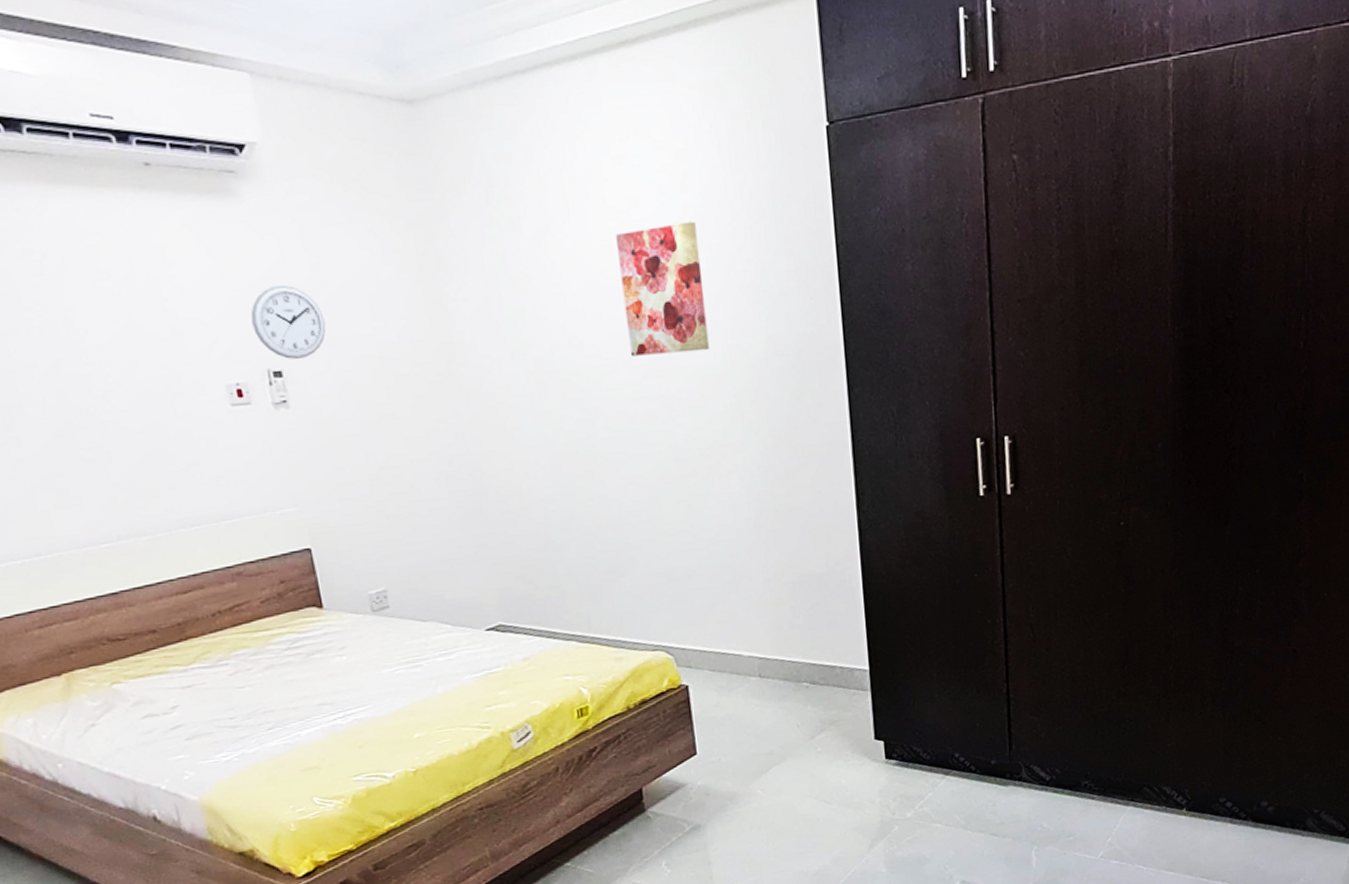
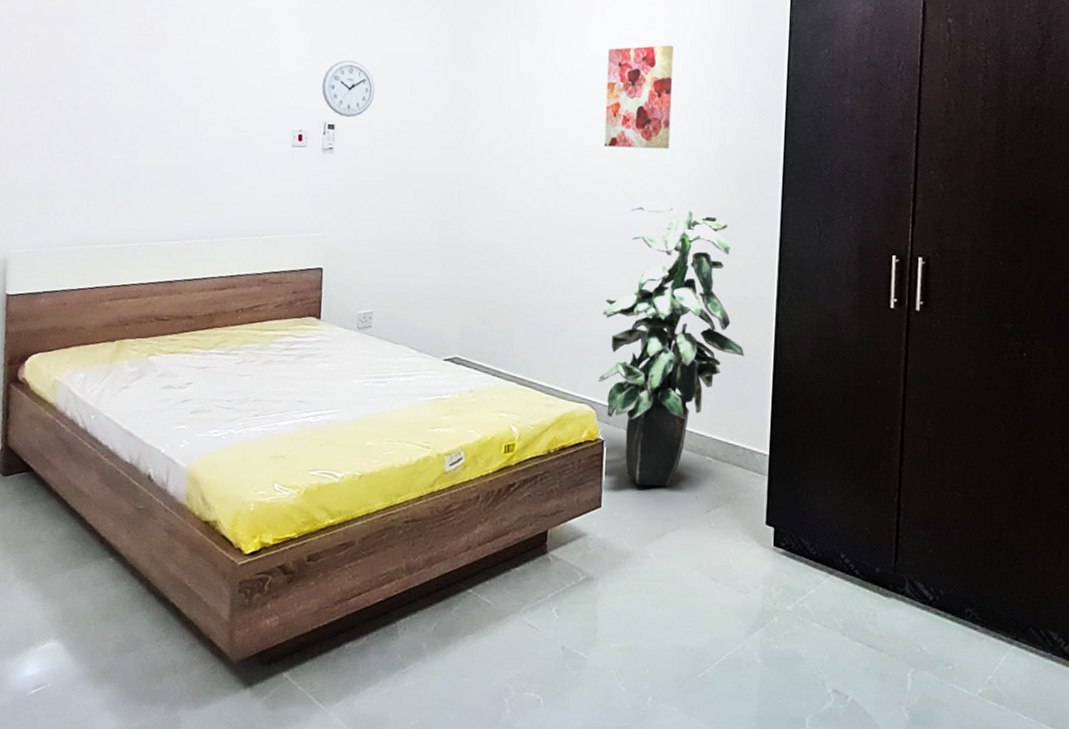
indoor plant: none [663,415,829,725] -> present [598,202,744,487]

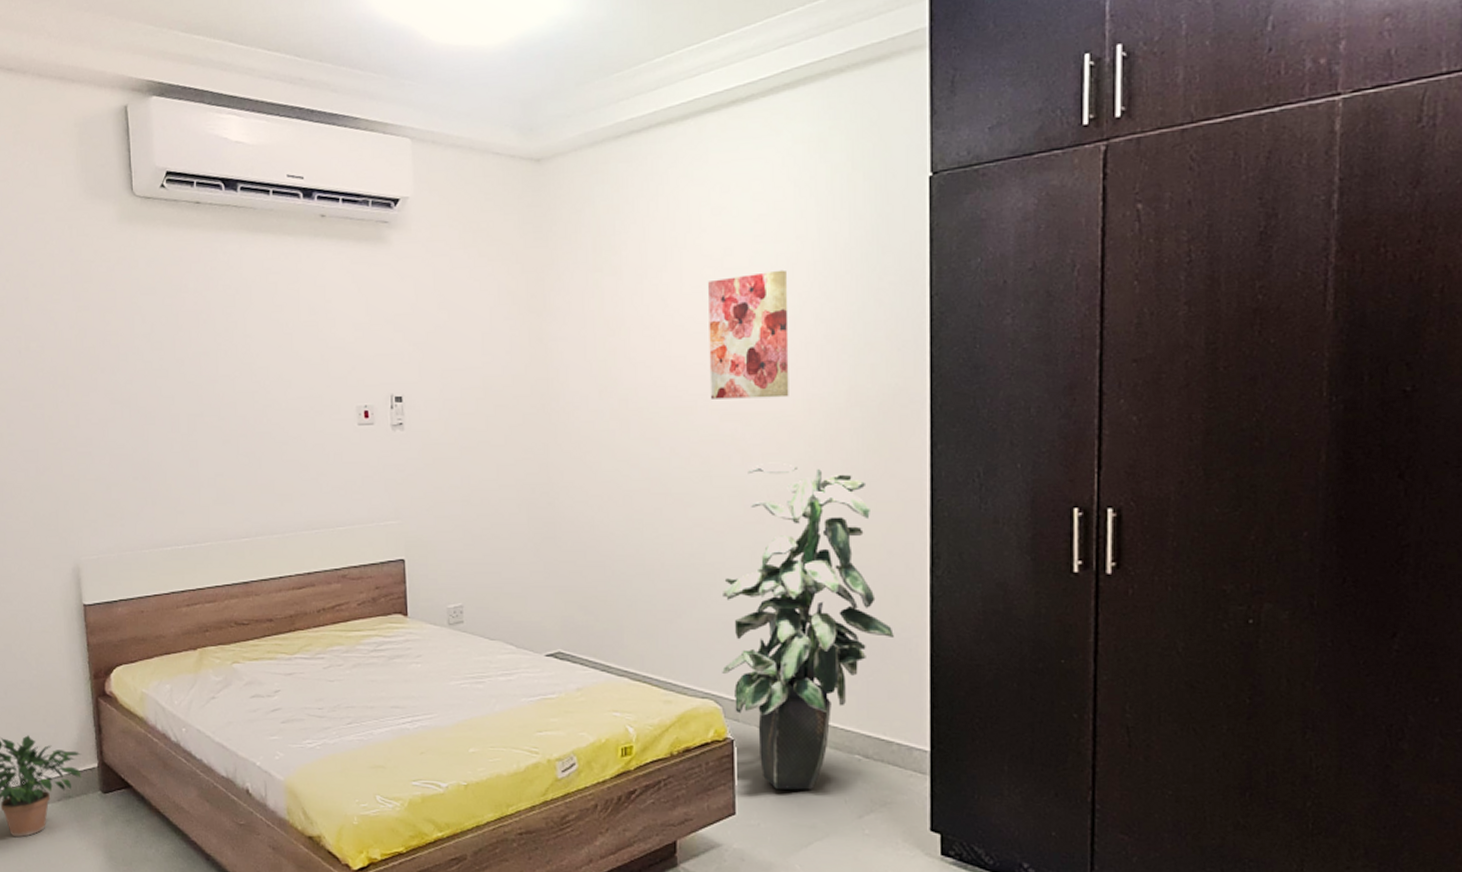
wall clock: present [322,60,375,117] -> none [384,320,443,386]

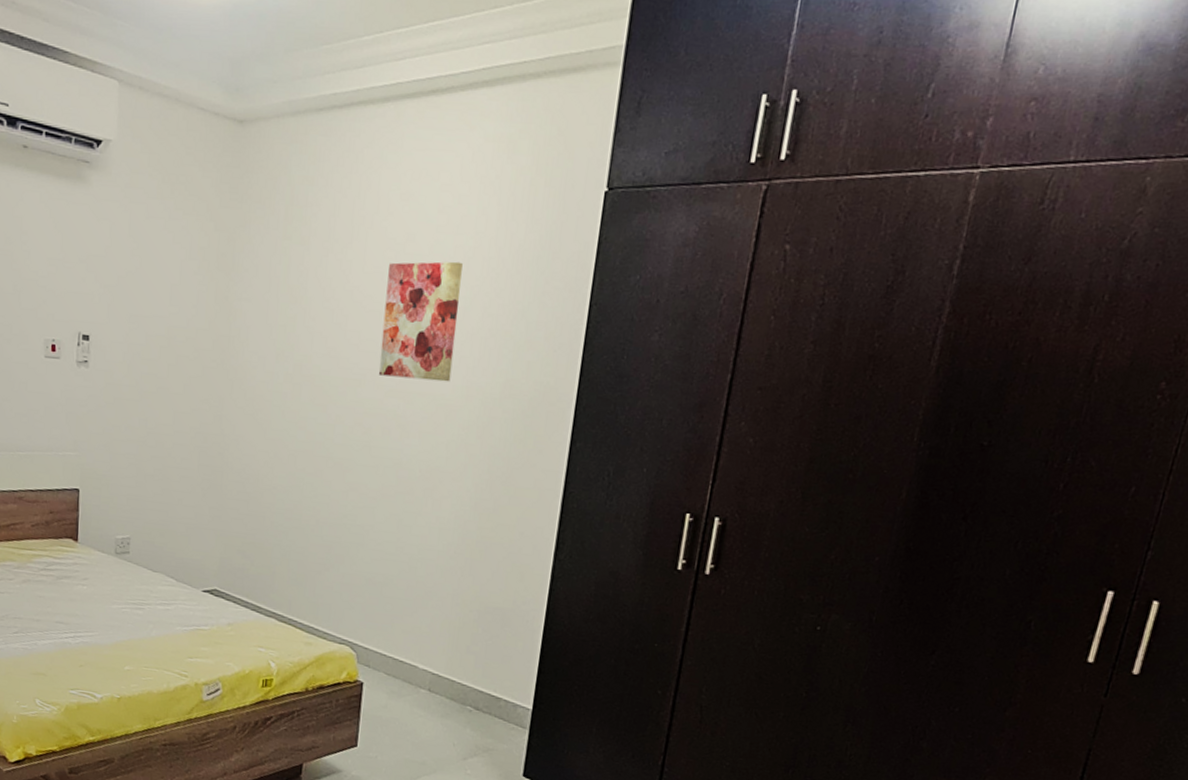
indoor plant: present [722,462,894,790] -> none [360,440,515,732]

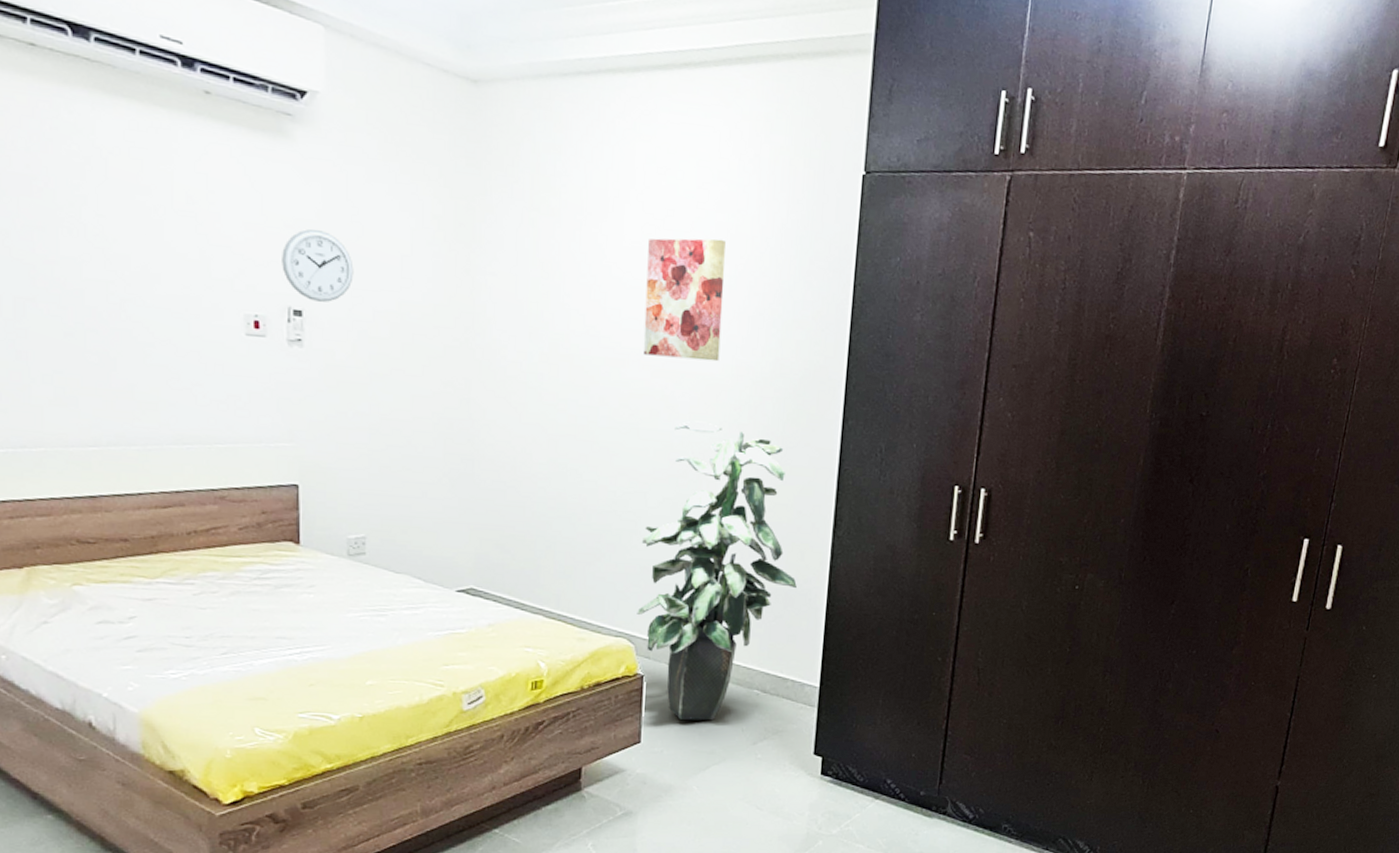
wall clock: none [75,262,132,328] -> present [282,229,354,302]
indoor plant: none [360,440,515,732] -> present [637,421,797,721]

